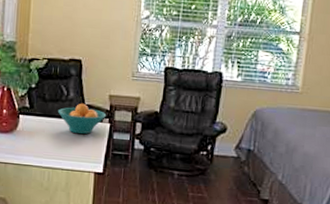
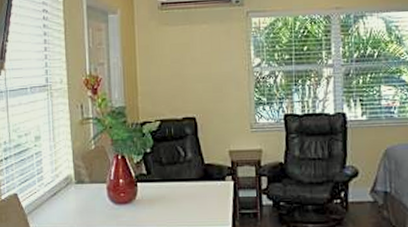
fruit bowl: present [57,103,107,135] -> none [176,162,229,196]

